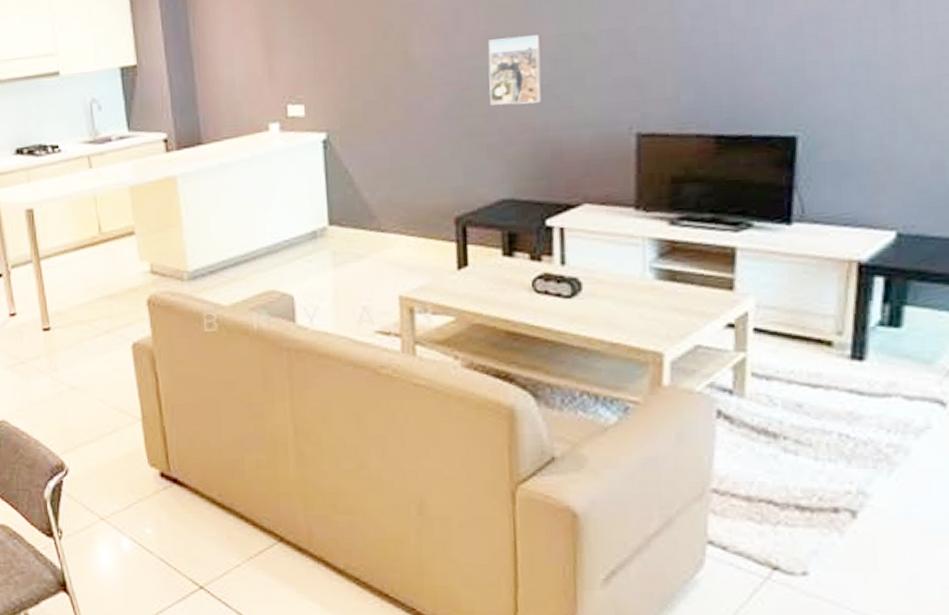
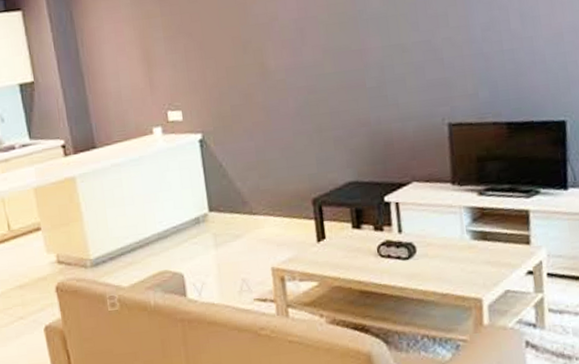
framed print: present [488,34,543,106] -> none [328,46,374,105]

